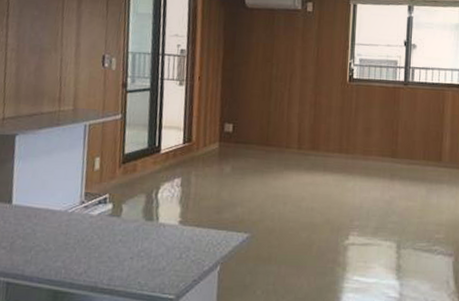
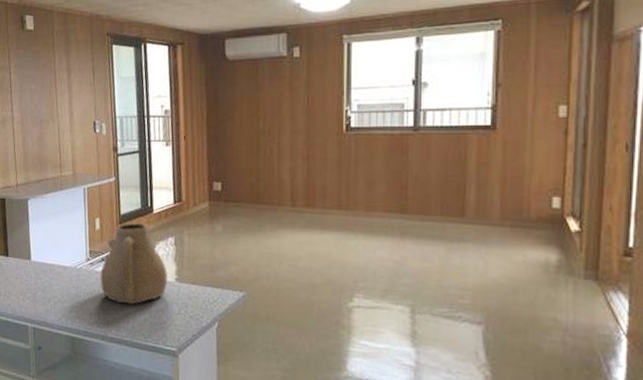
teapot: none [94,162,171,251] -> present [100,222,167,305]

